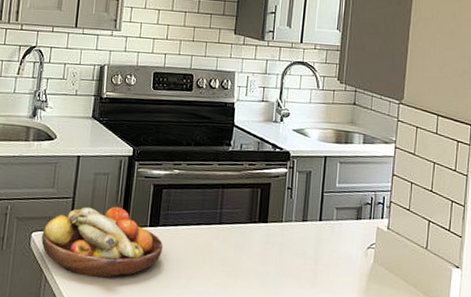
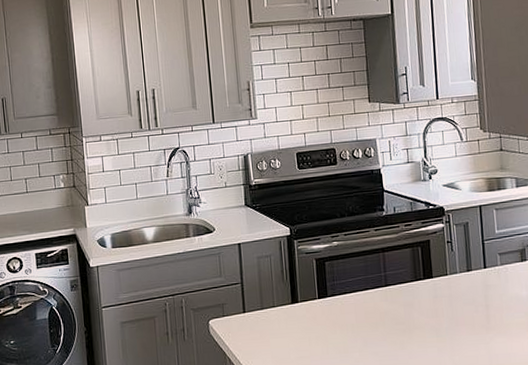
fruit bowl: present [41,206,164,278] -> none [219,284,336,352]

